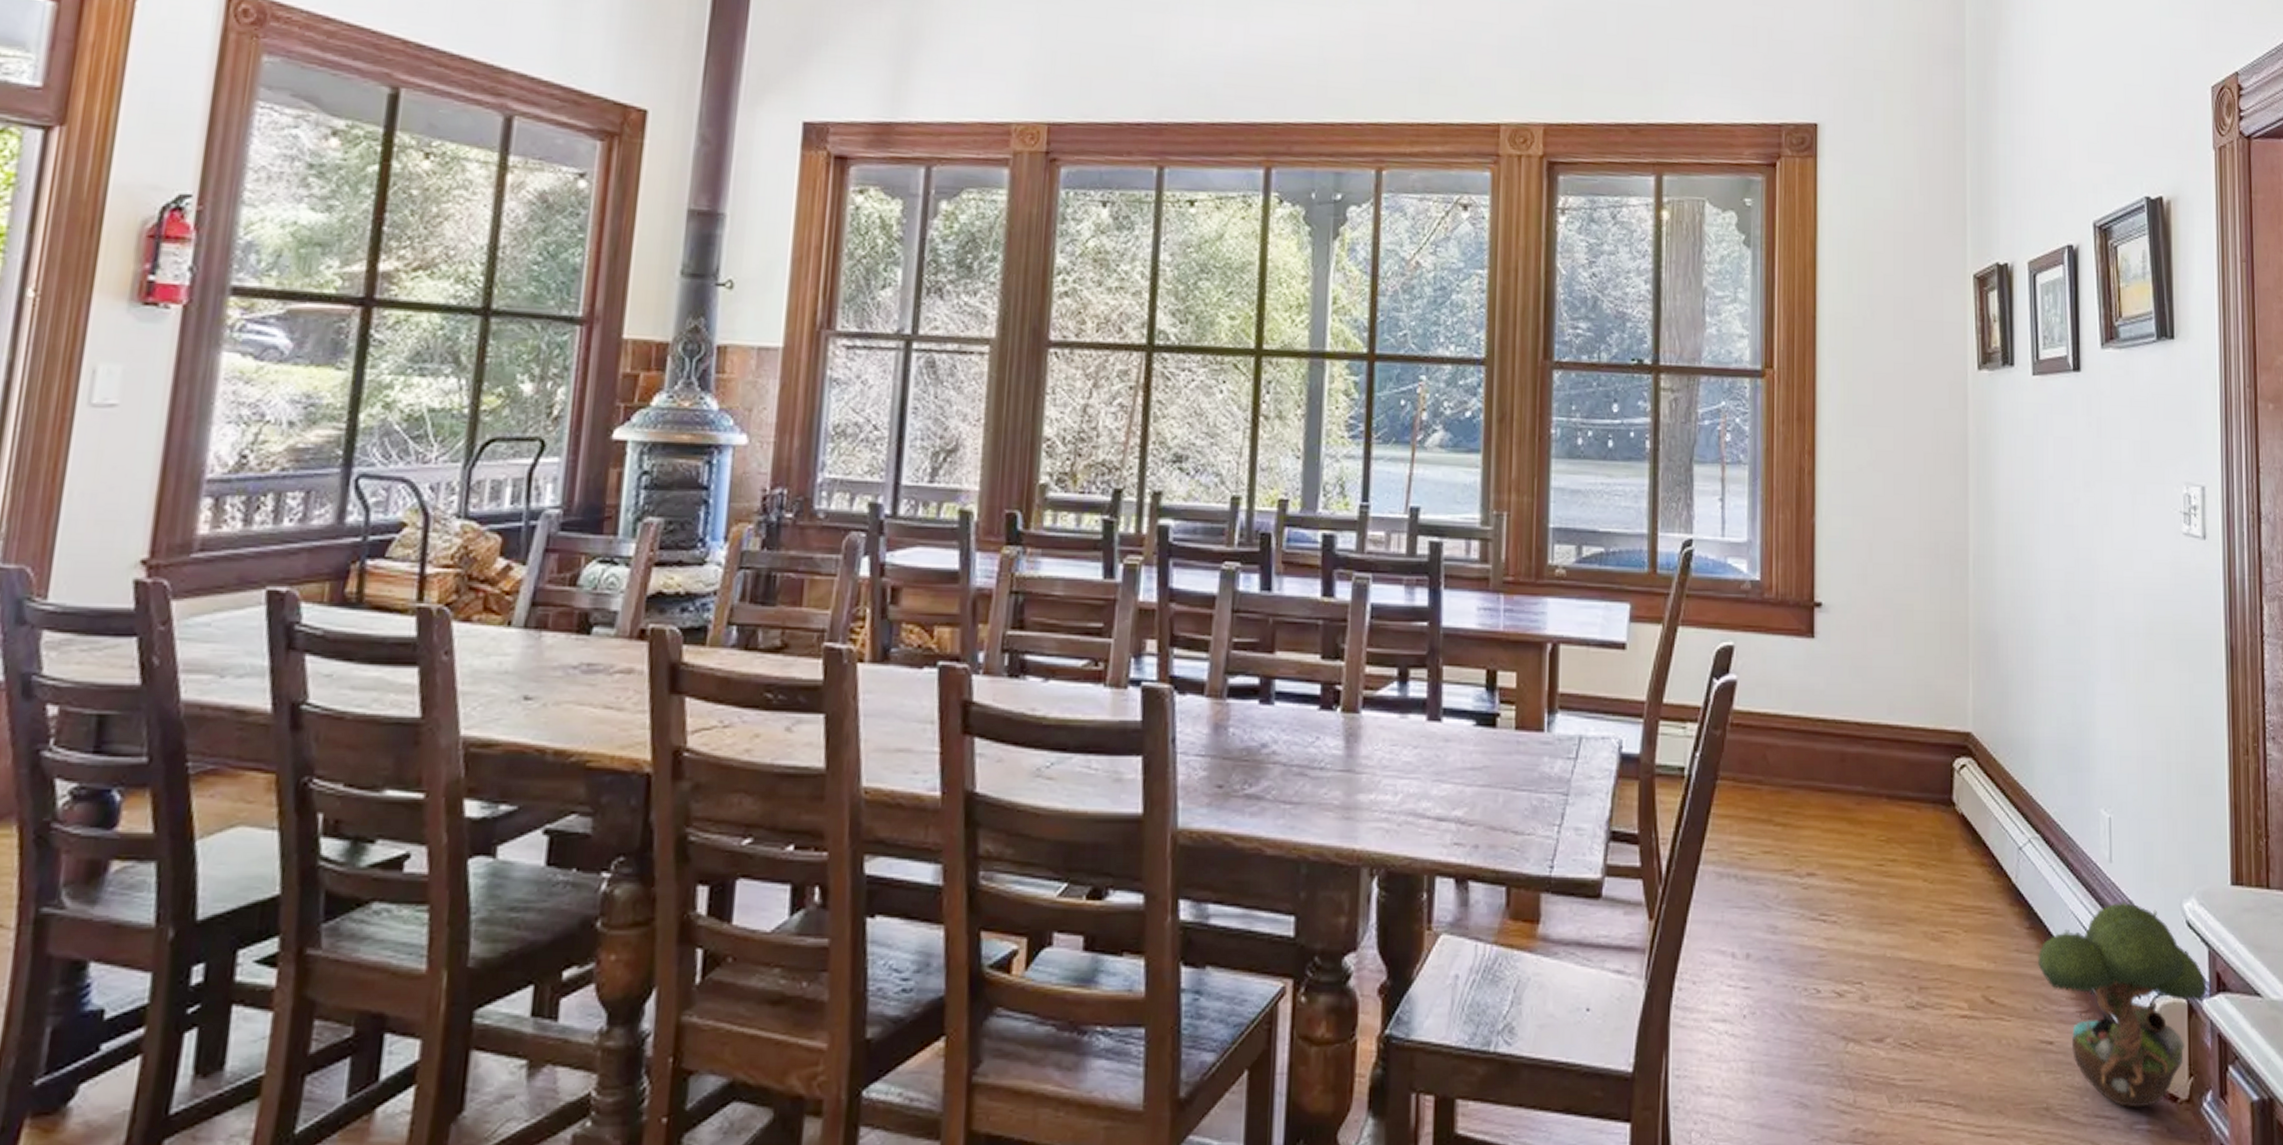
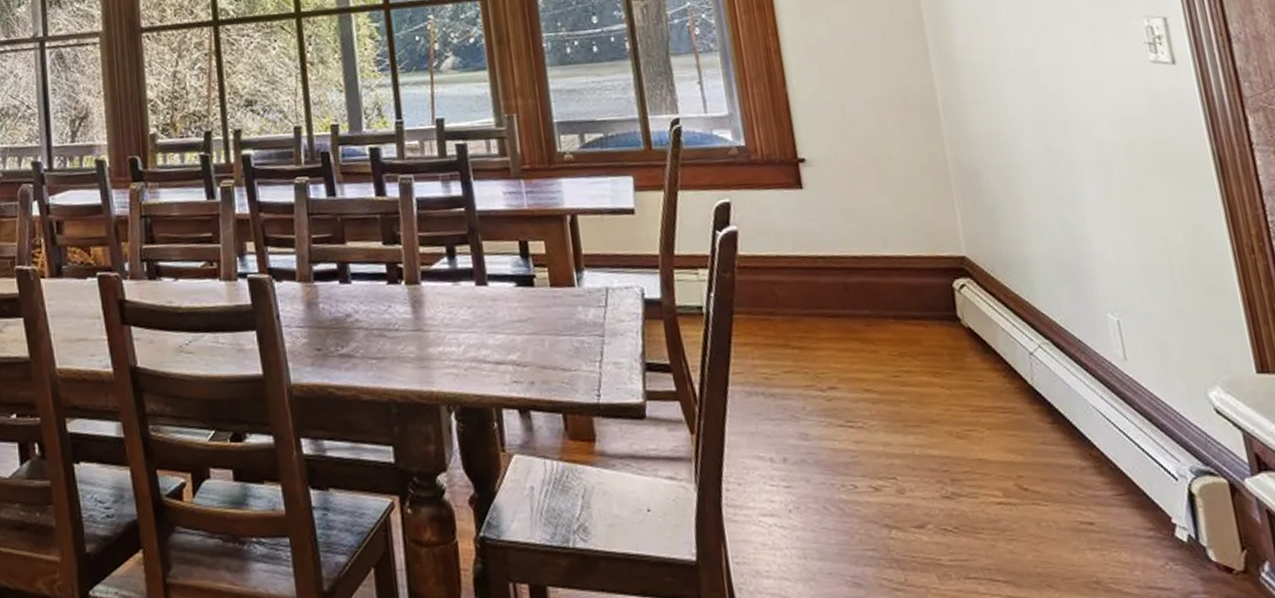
decorative tree: present [2037,900,2207,1108] -> none [1064,392,1248,580]

